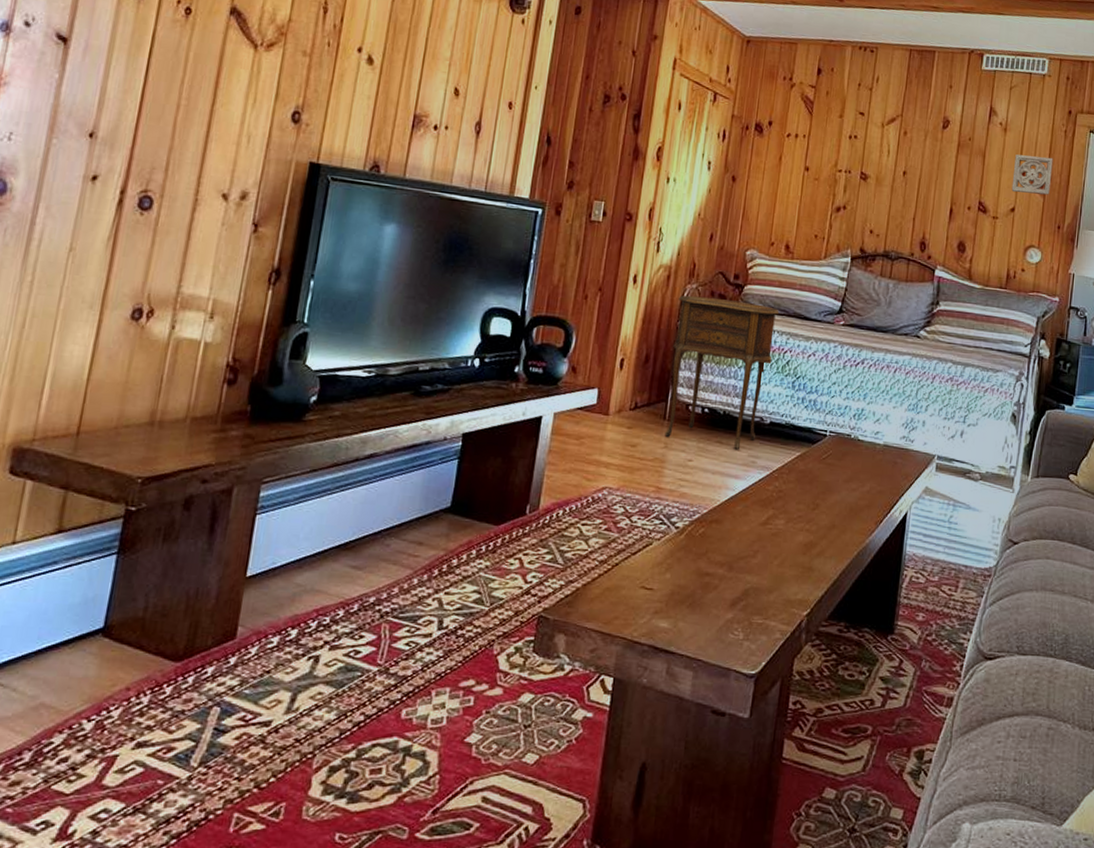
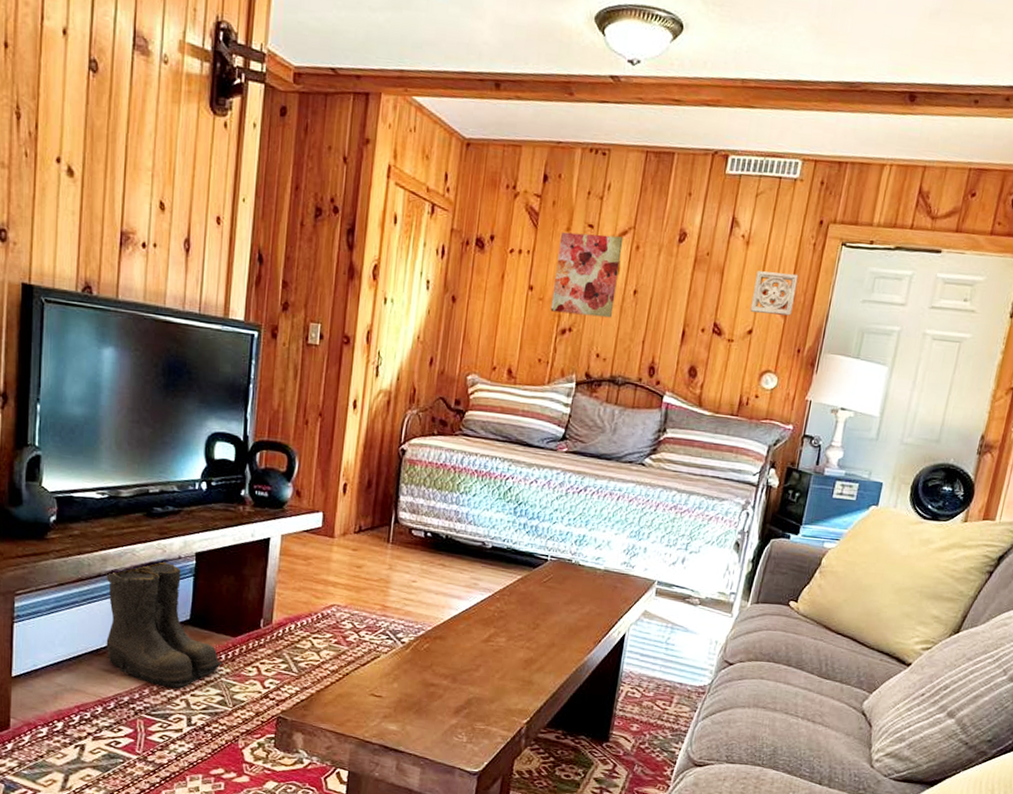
boots: none [355,443,484,586] -> present [106,561,224,688]
side table: present [665,295,780,450] -> none [389,421,502,573]
wall art: none [825,118,892,197] -> present [550,232,624,318]

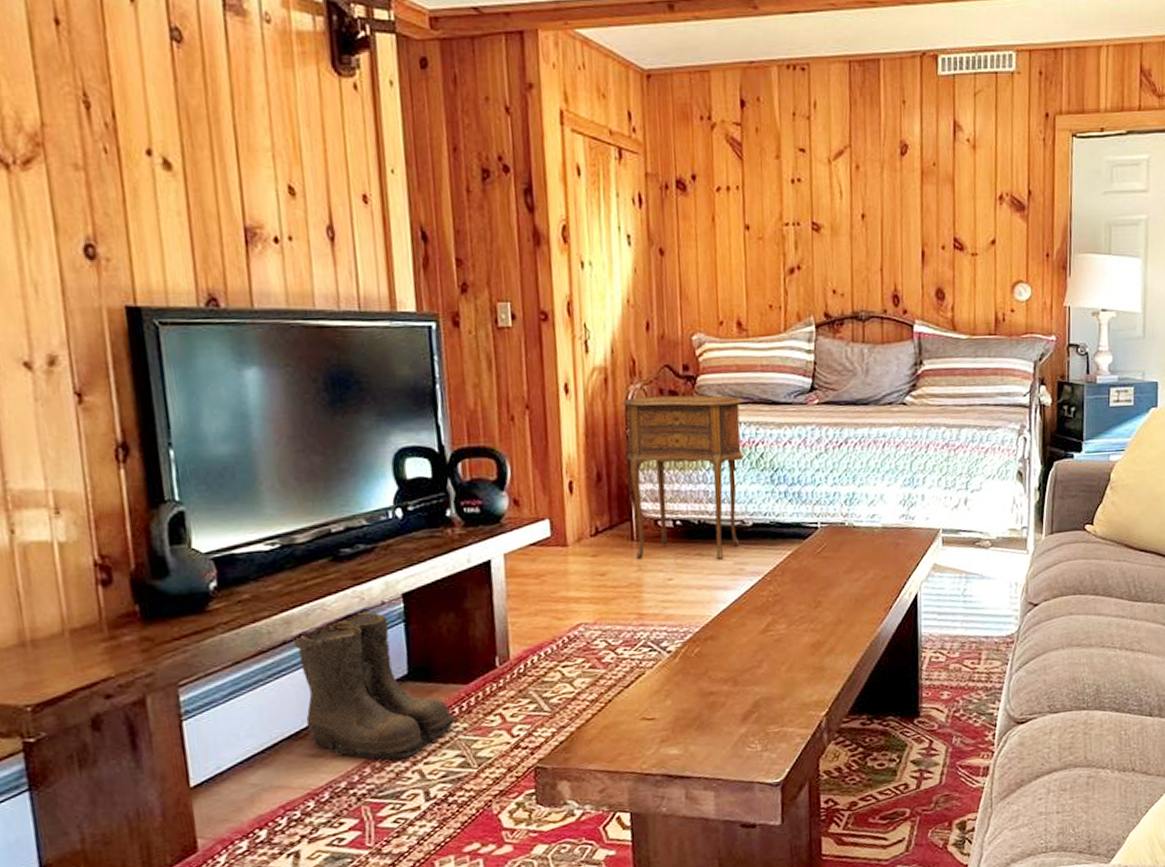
side table: none [389,421,502,573] -> present [622,395,744,560]
wall art: present [550,232,624,318] -> none [770,158,843,250]
wall ornament: present [750,271,799,316] -> none [989,173,1034,222]

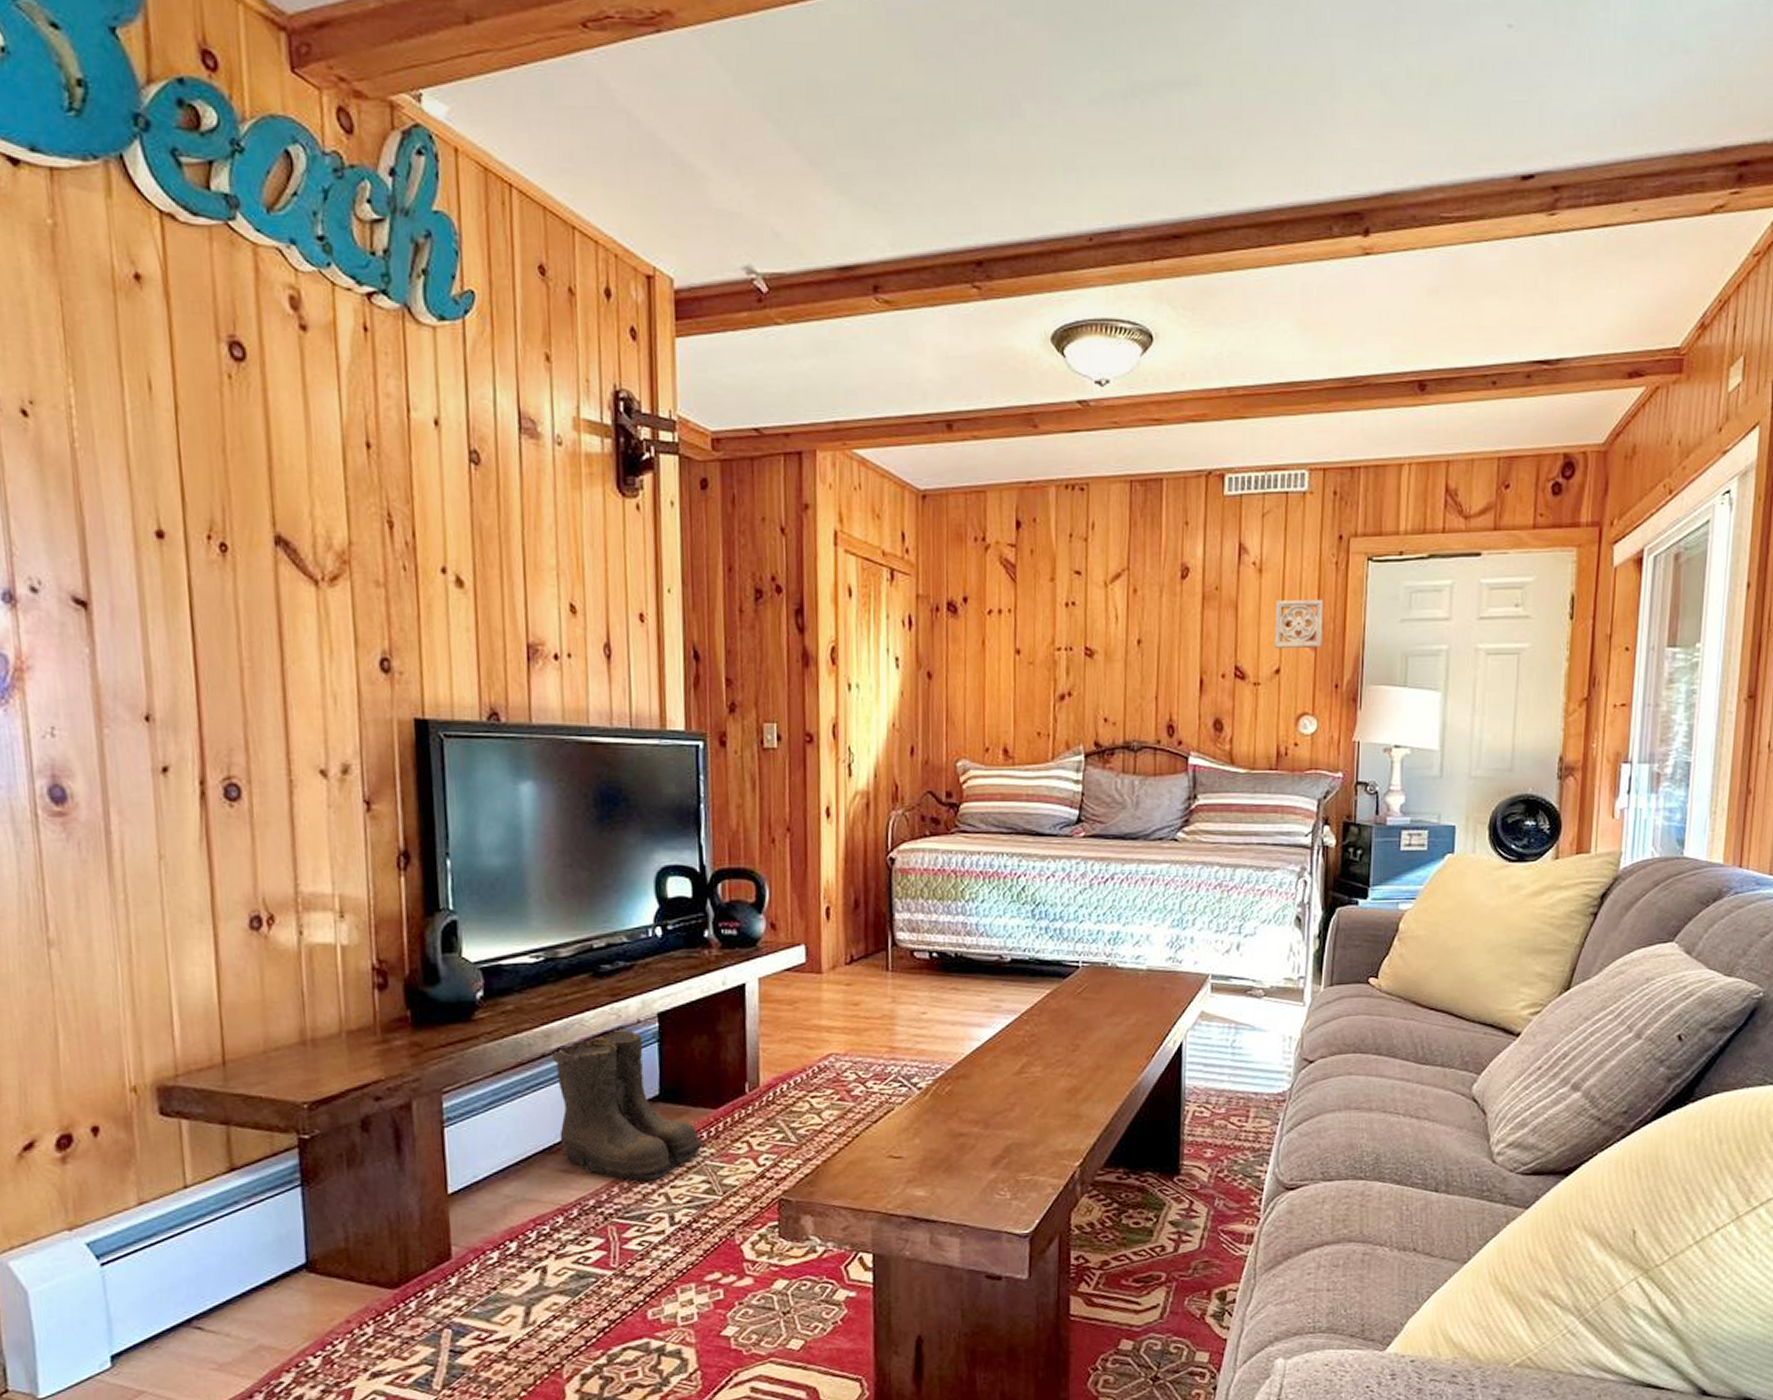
side table: present [622,395,744,560] -> none [883,822,1006,995]
wall ornament: none [989,173,1034,222] -> present [1274,599,1324,649]

